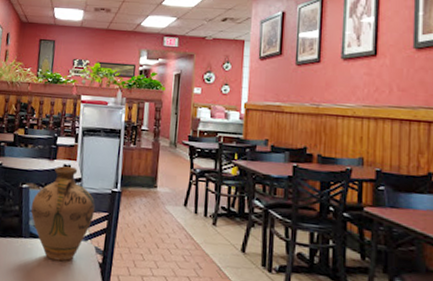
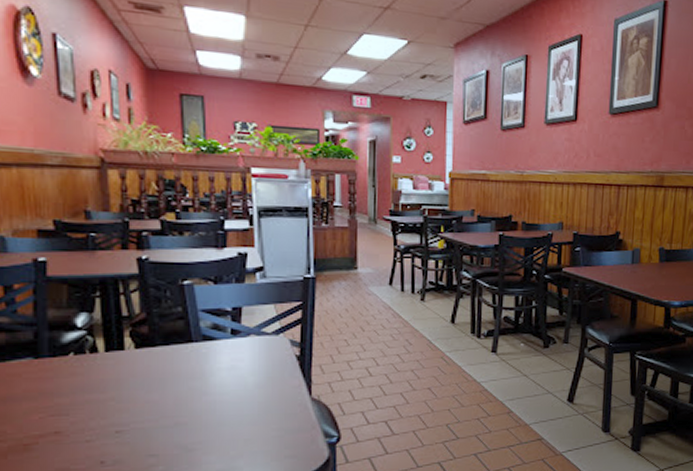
jug: present [31,166,95,262] -> none [199,254,285,361]

